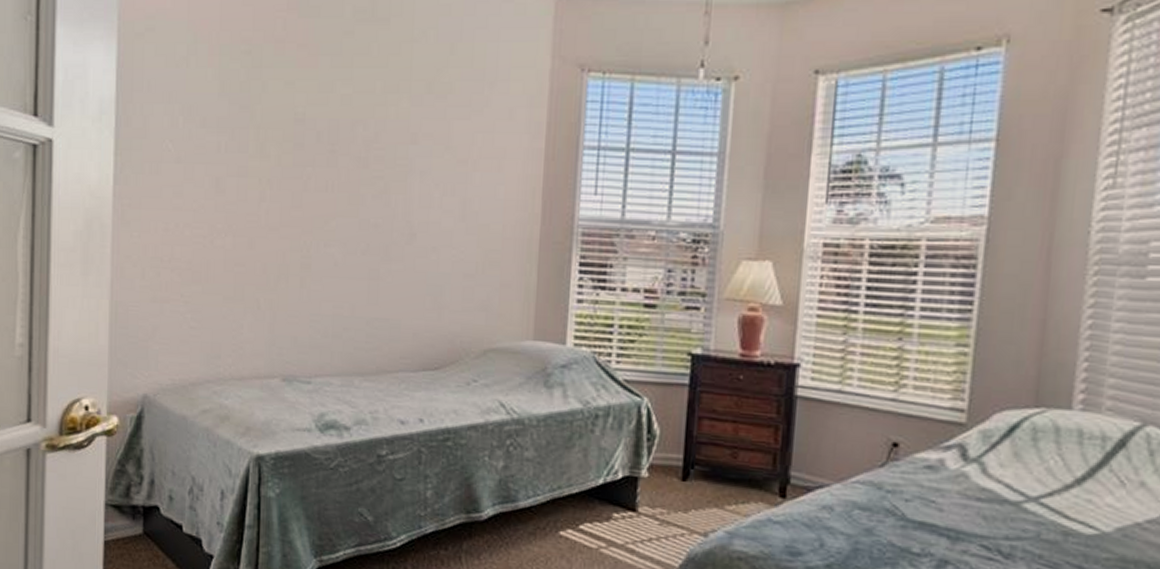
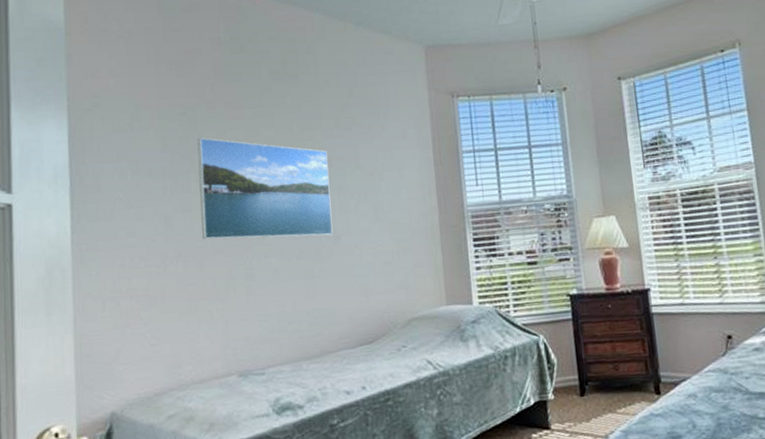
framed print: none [256,85,413,231] -> present [197,137,333,240]

